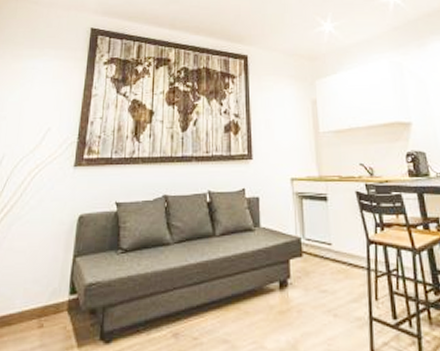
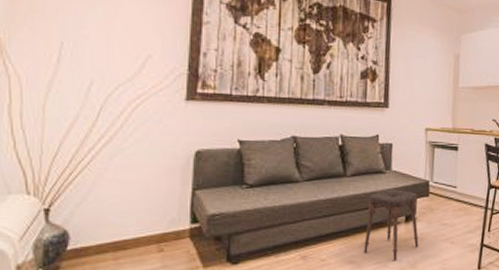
stool: none [237,249,297,341] -> present [363,189,419,261]

